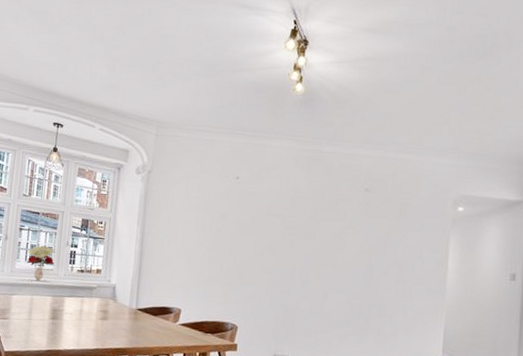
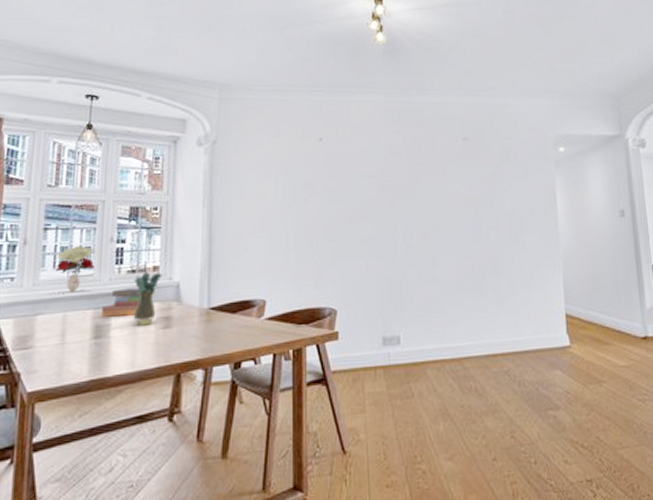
books: none [57,283,97,306] -> present [100,288,155,317]
vase: none [80,272,103,315] -> present [133,271,162,326]

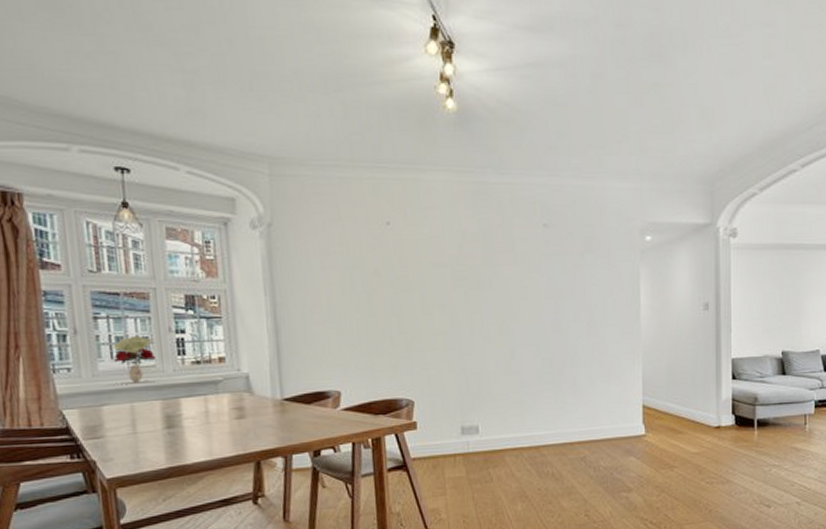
books: present [100,288,155,317] -> none [169,379,226,408]
vase: present [133,271,162,326] -> none [200,362,230,416]

